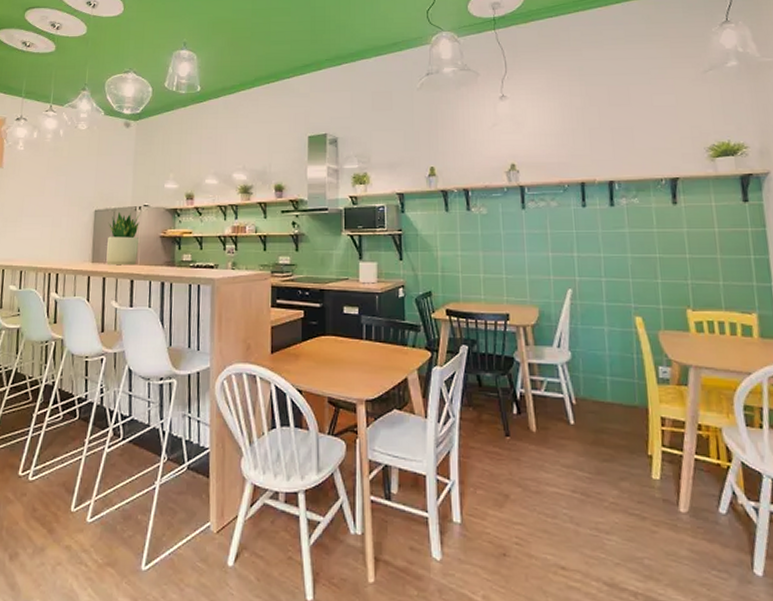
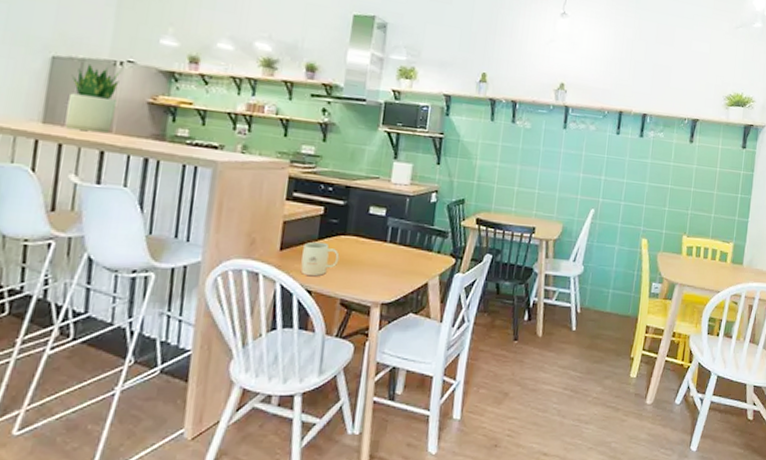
mug: none [289,343,322,377] -> present [300,241,340,277]

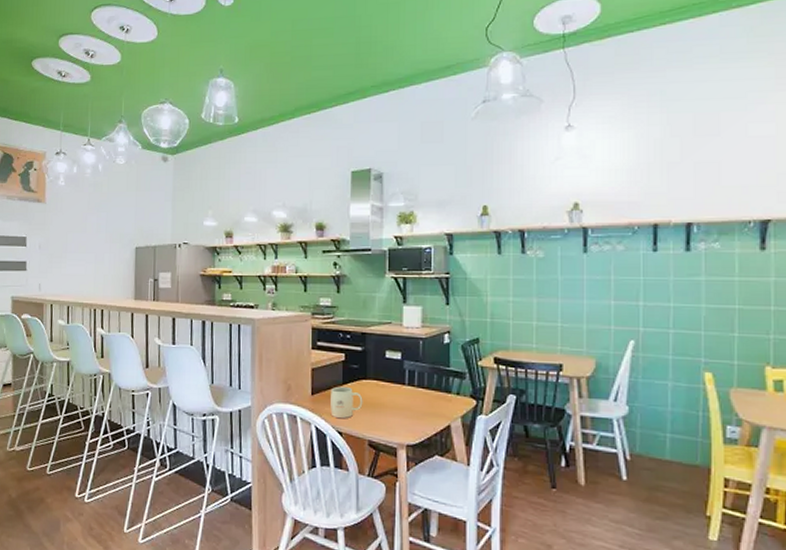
planter: present [64,63,123,134] -> none [148,249,181,304]

